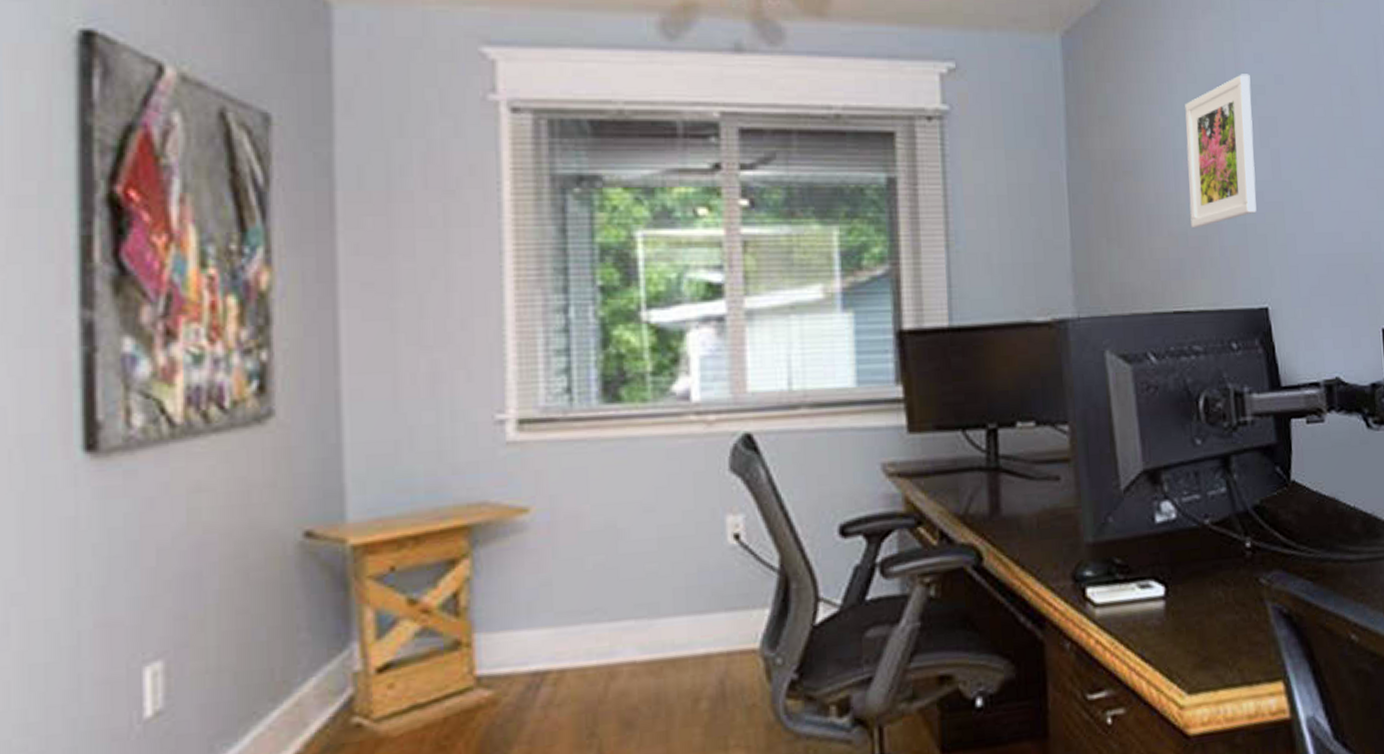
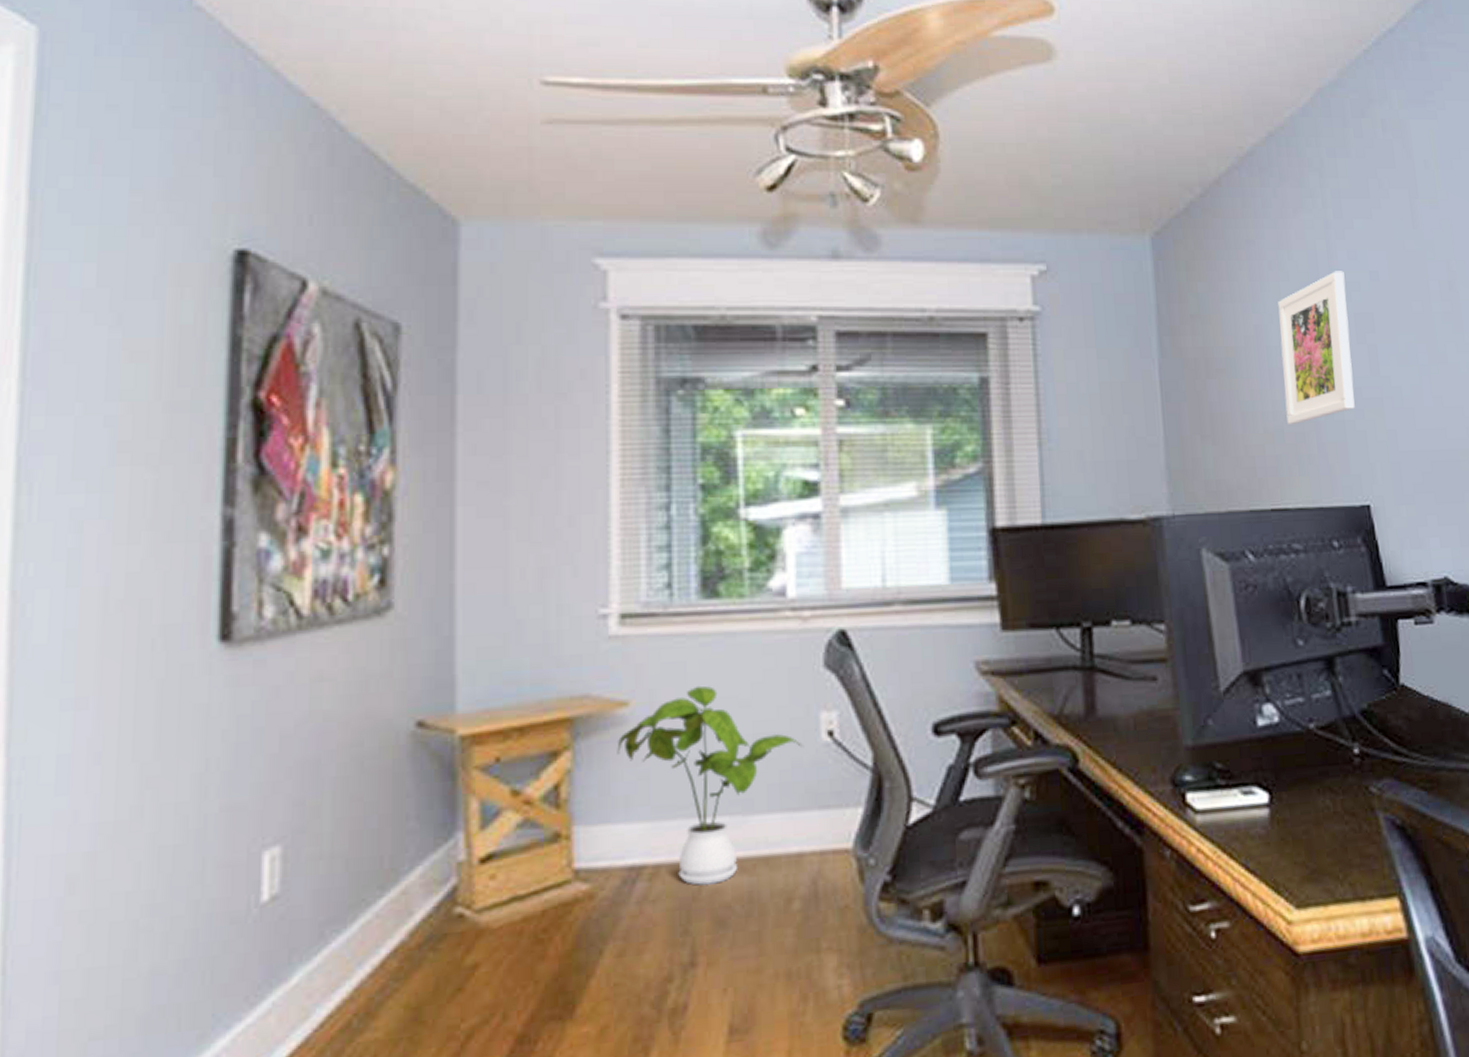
house plant: none [517,491,711,689] -> present [617,685,805,886]

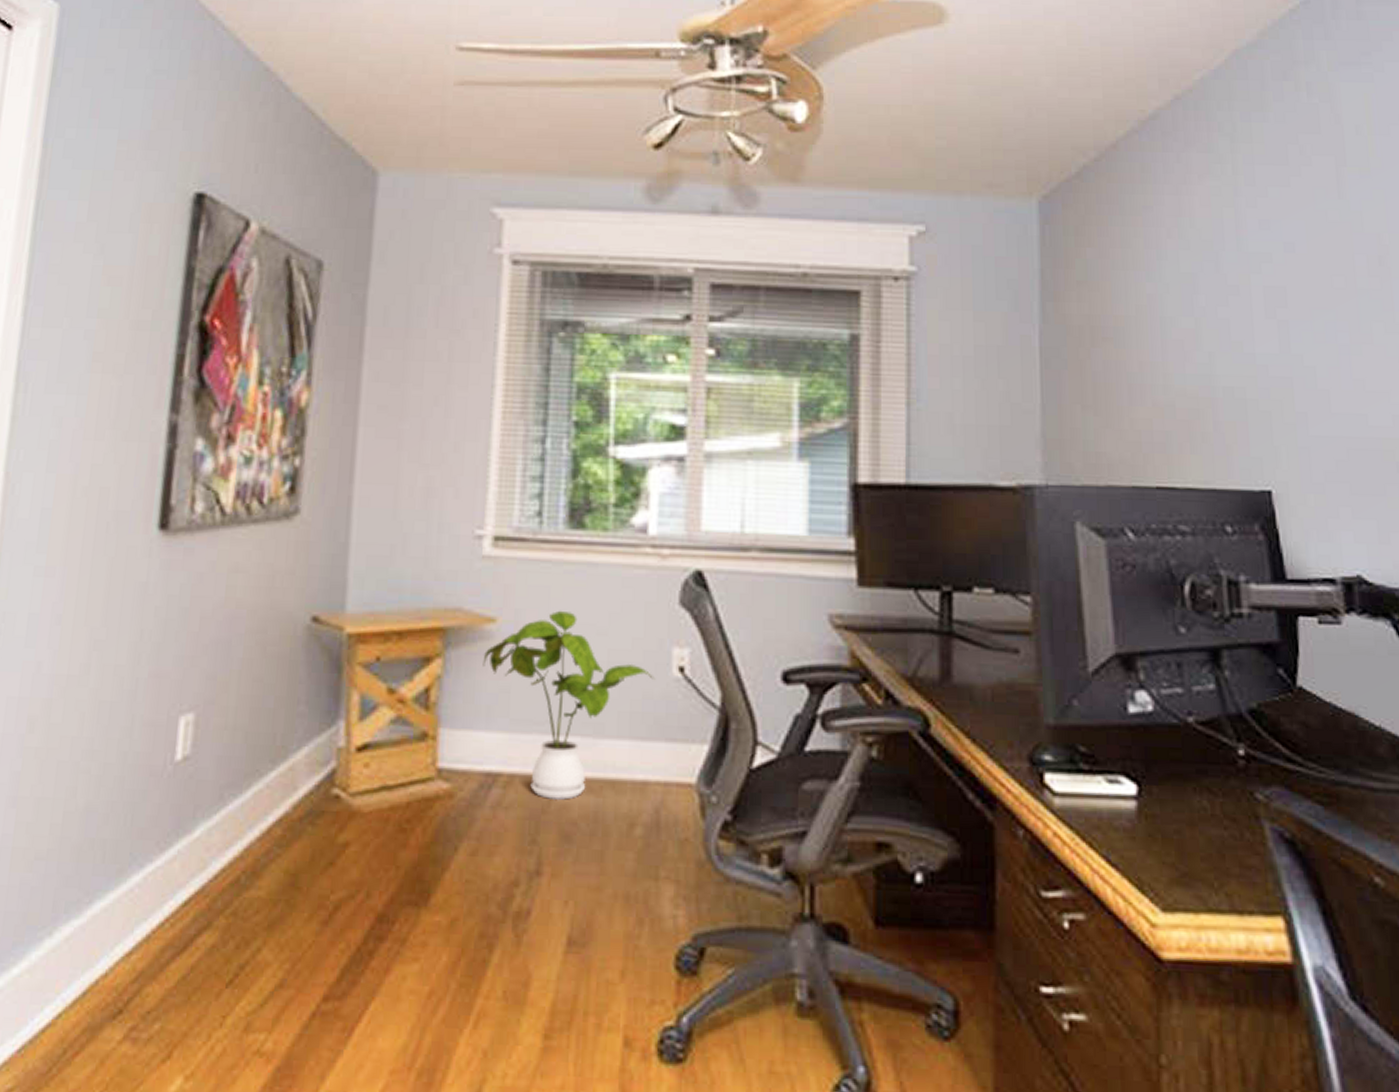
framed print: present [1278,271,1355,425] -> none [1176,241,1259,401]

